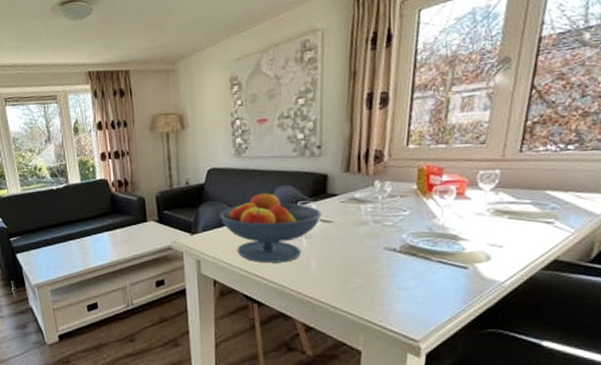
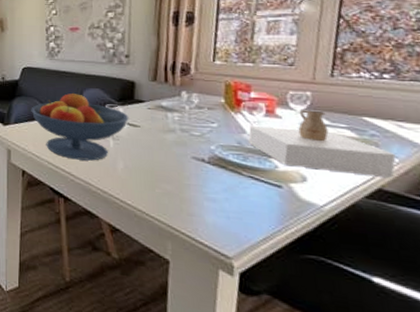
vase: none [438,188,572,249] -> present [248,110,396,178]

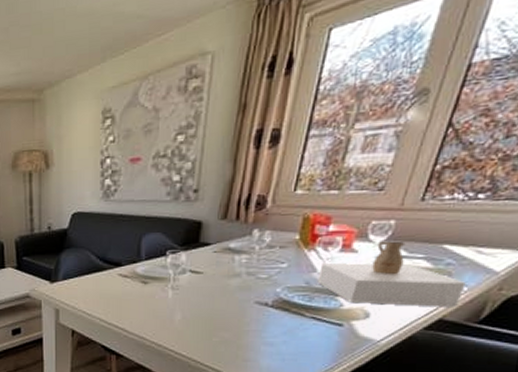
fruit bowl: present [31,92,129,161] -> none [82,239,192,314]

